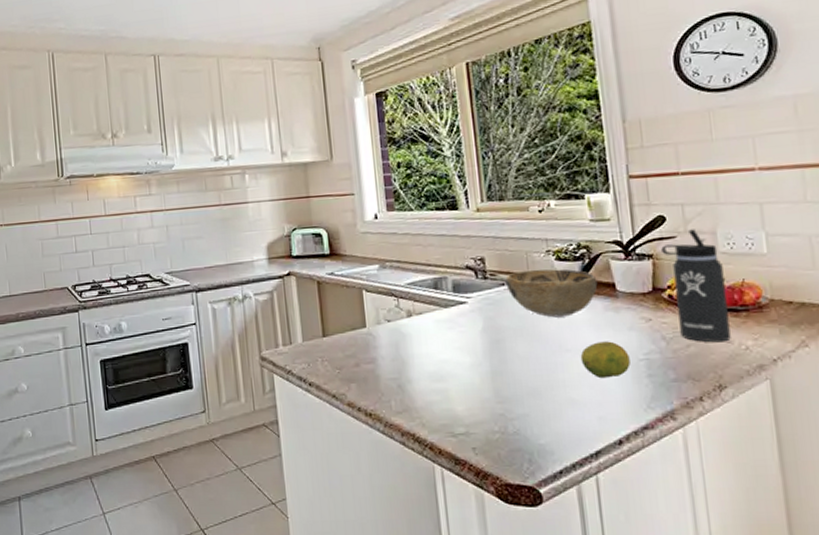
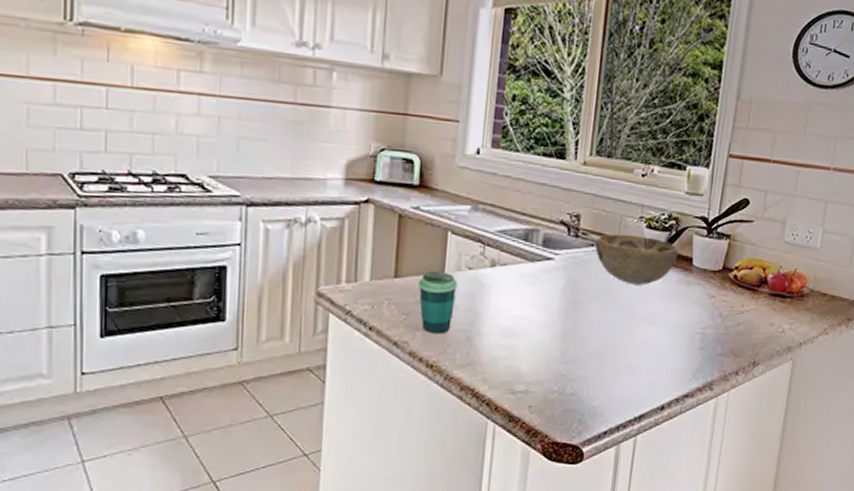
cup: none [344,326,382,385] -> present [418,271,458,334]
fruit: present [580,341,630,379] -> none [646,312,689,348]
thermos bottle: present [661,229,731,343] -> none [735,216,784,324]

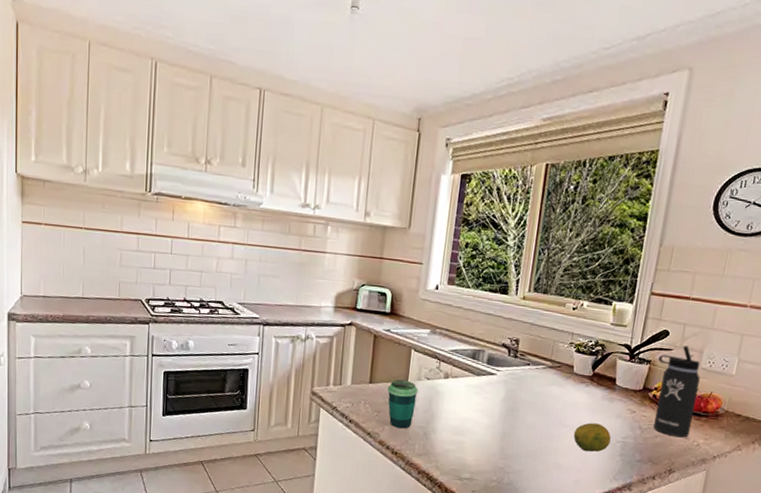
decorative bowl: present [595,234,679,285] -> none [531,356,604,399]
fruit: none [646,312,689,348] -> present [573,422,611,452]
thermos bottle: none [735,216,784,324] -> present [653,345,700,438]

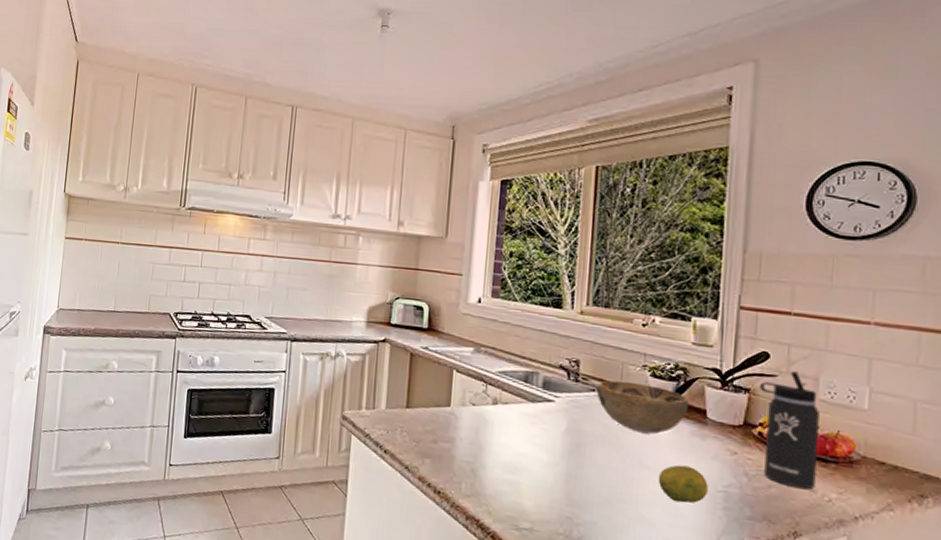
cup: present [387,379,418,429] -> none [427,404,463,463]
decorative bowl: none [531,356,604,399] -> present [596,380,689,434]

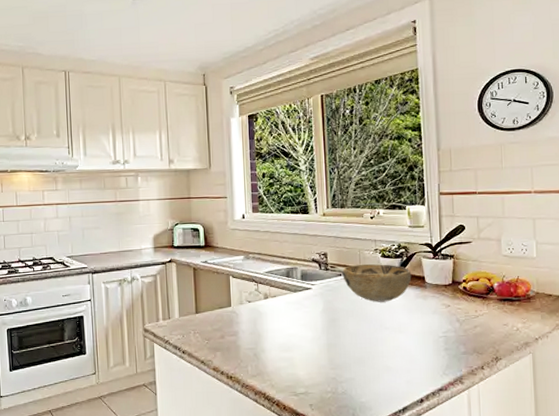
fruit: present [658,465,708,503] -> none [395,322,432,351]
thermos bottle: present [760,371,820,490] -> none [460,236,506,325]

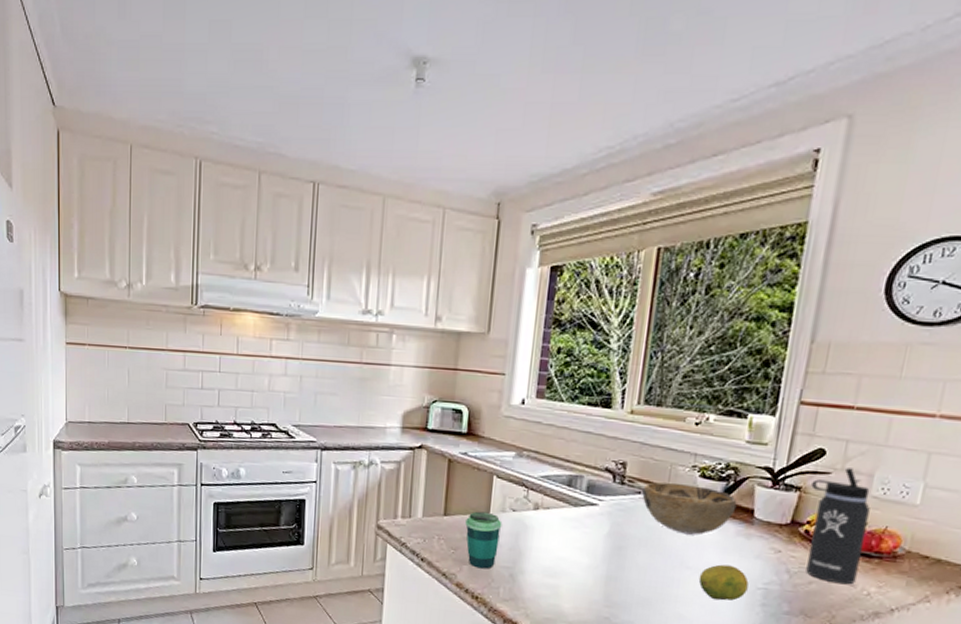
cup: none [213,306,242,353] -> present [465,511,502,569]
fruit: none [395,322,432,351] -> present [698,564,749,601]
thermos bottle: none [460,236,506,325] -> present [806,468,870,585]

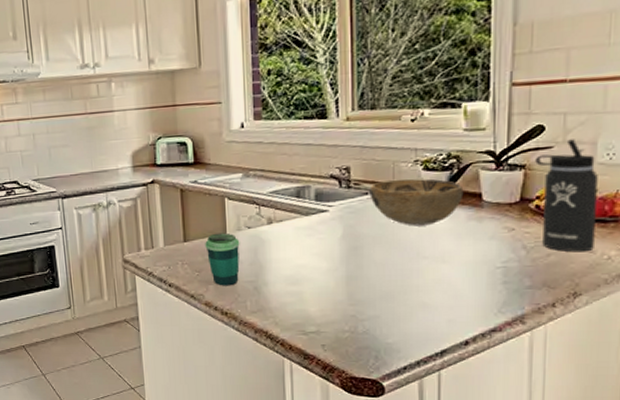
fruit: present [698,564,749,601] -> none [437,249,487,285]

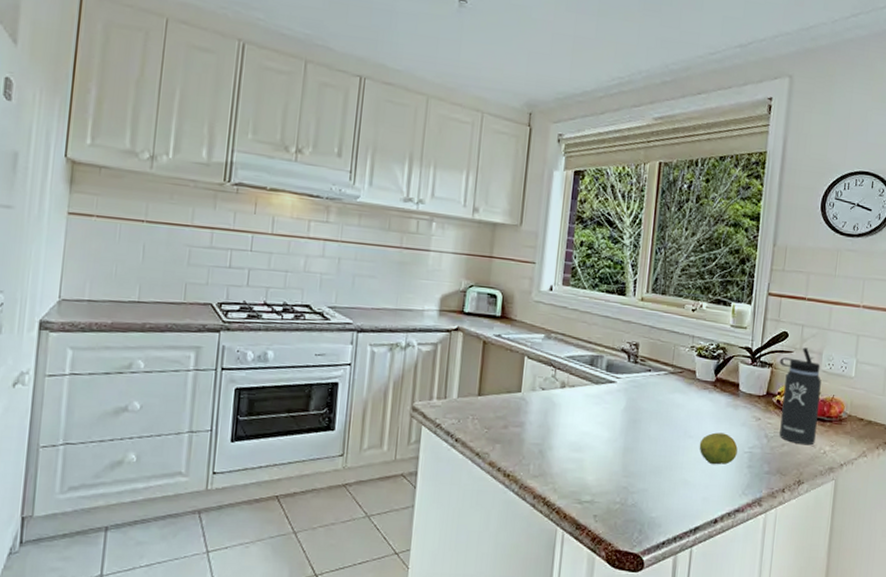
cup: present [205,233,240,286] -> none [498,390,533,447]
decorative bowl: present [369,178,464,226] -> none [652,361,726,407]
fruit: none [437,249,487,285] -> present [699,432,738,465]

